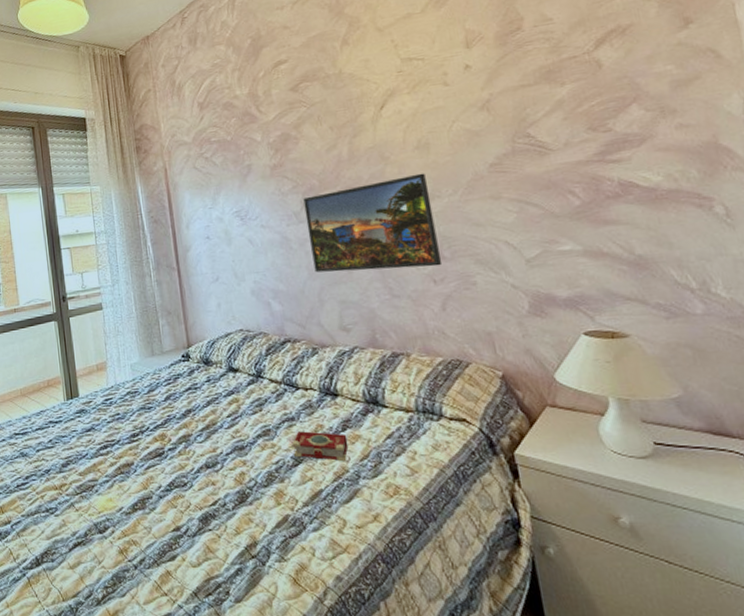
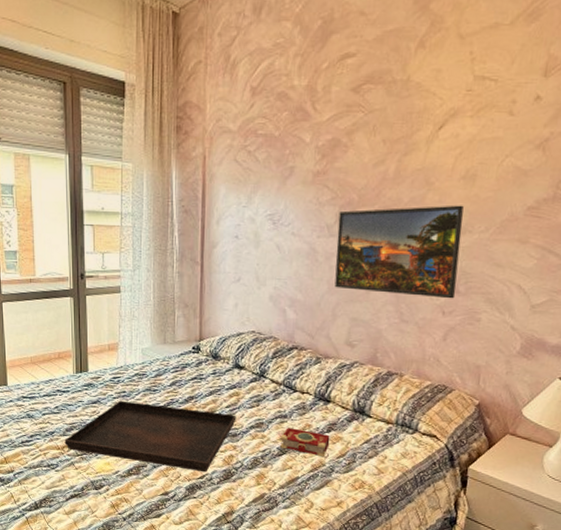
serving tray: none [61,424,241,497] -> present [64,400,237,473]

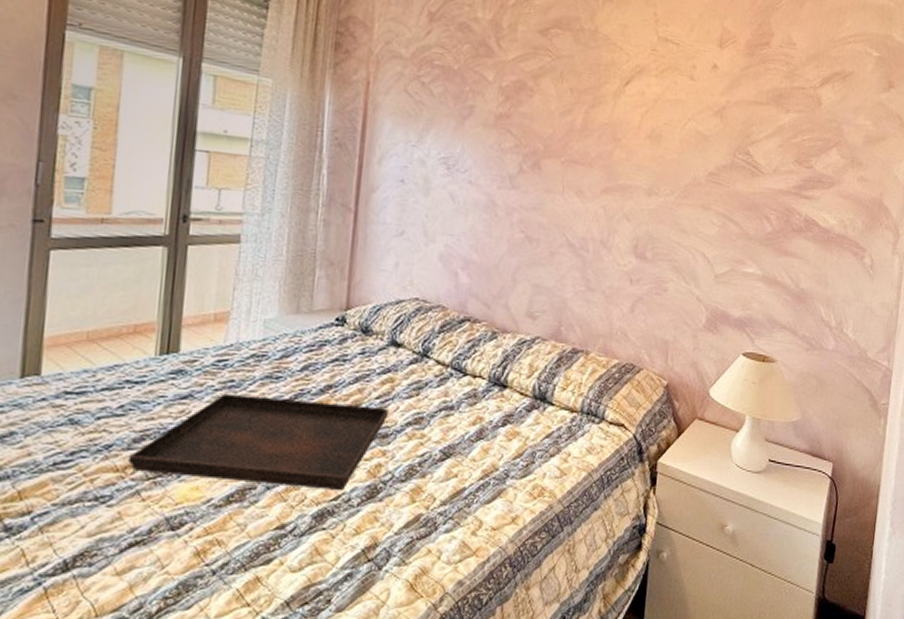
book: present [280,427,330,458] -> none [443,422,506,460]
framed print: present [334,205,464,299] -> none [515,160,650,266]

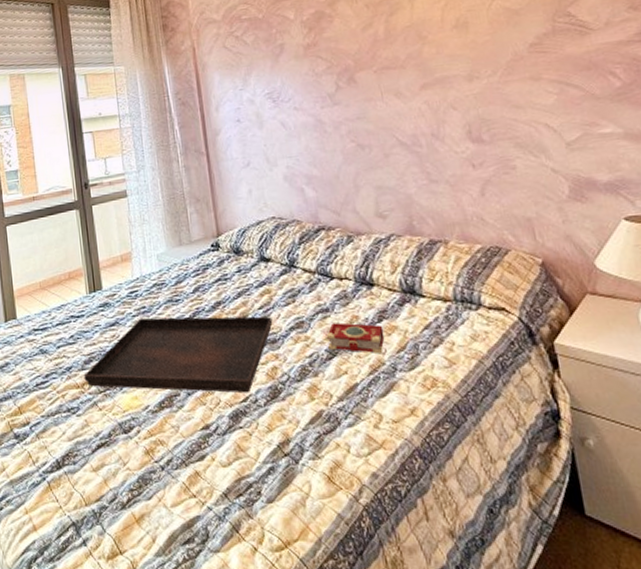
book: none [443,422,506,460] -> present [326,322,385,354]

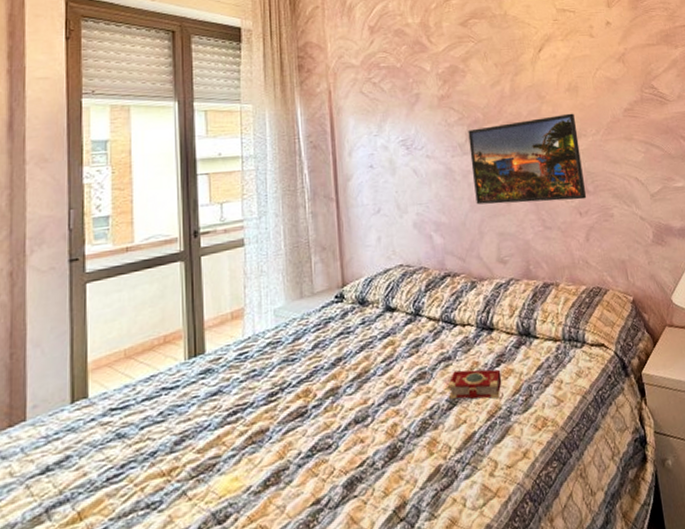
serving tray: present [83,316,273,393] -> none [172,369,395,473]
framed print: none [338,53,482,157] -> present [468,113,587,205]

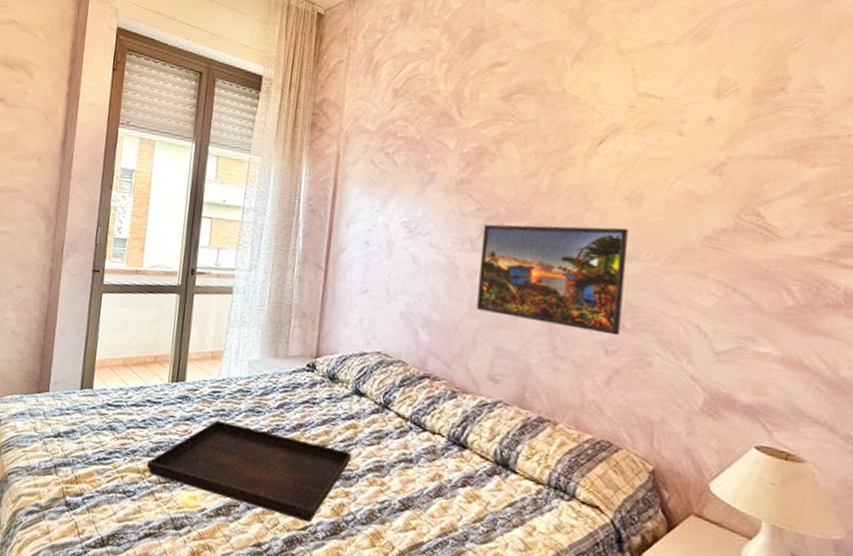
serving tray: none [172,369,395,473] -> present [146,420,352,523]
book: present [447,369,502,400] -> none [402,475,465,520]

